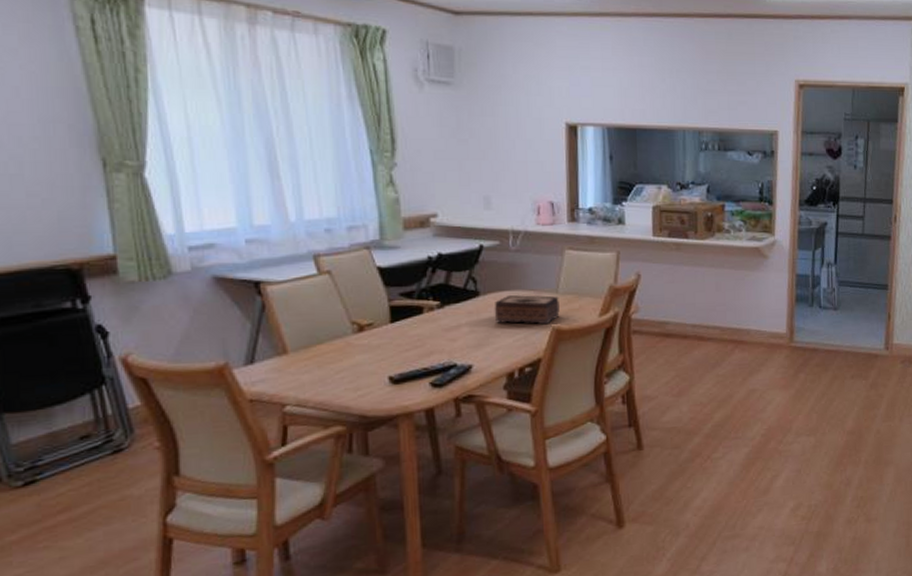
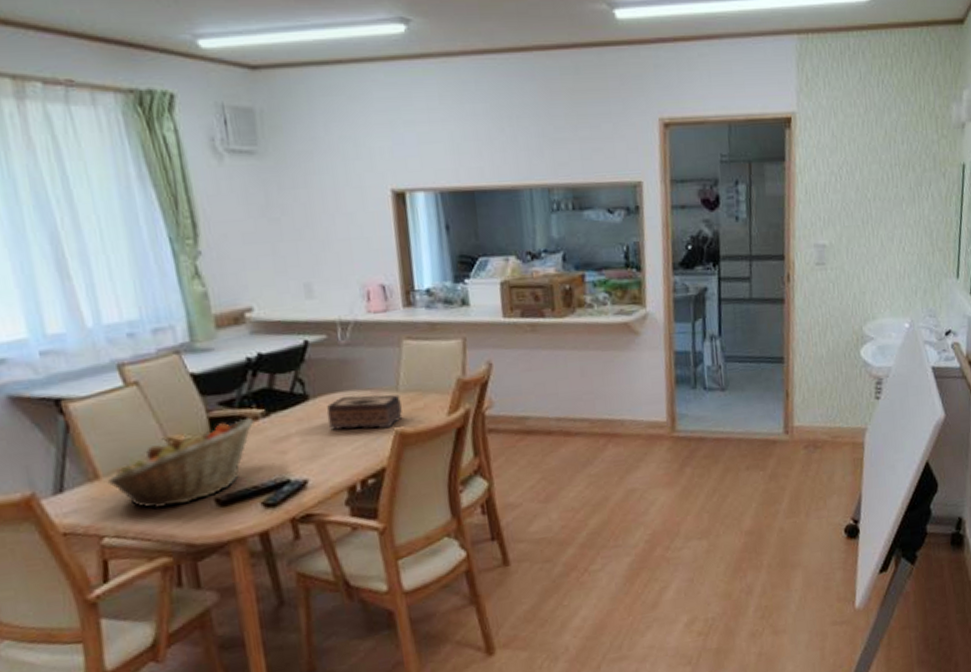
fruit basket: none [294,308,430,383] -> present [107,417,254,509]

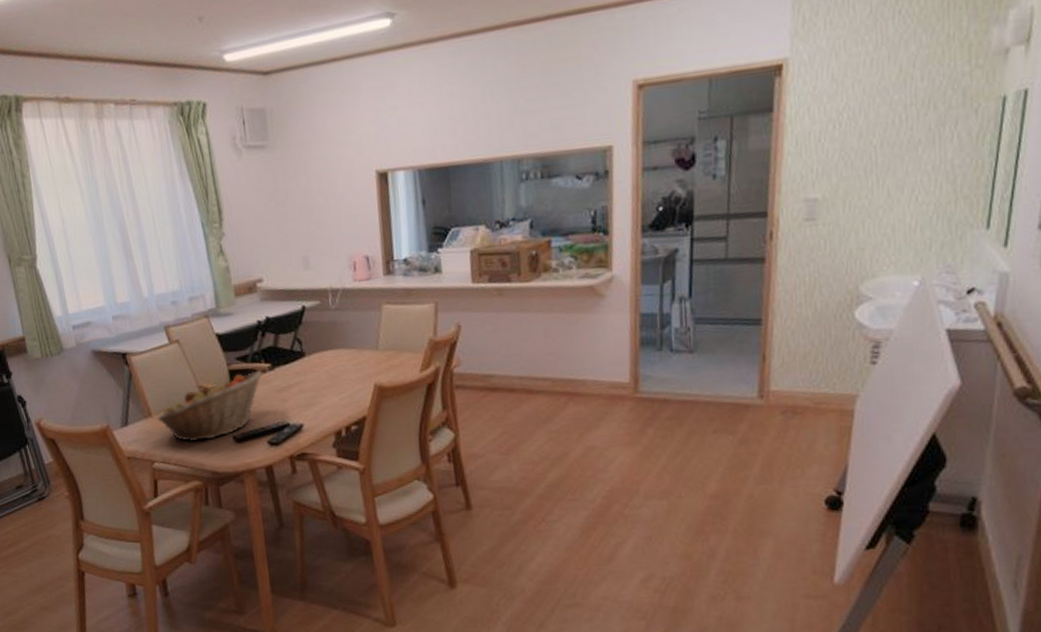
tissue box: present [326,394,403,430] -> none [319,353,381,383]

